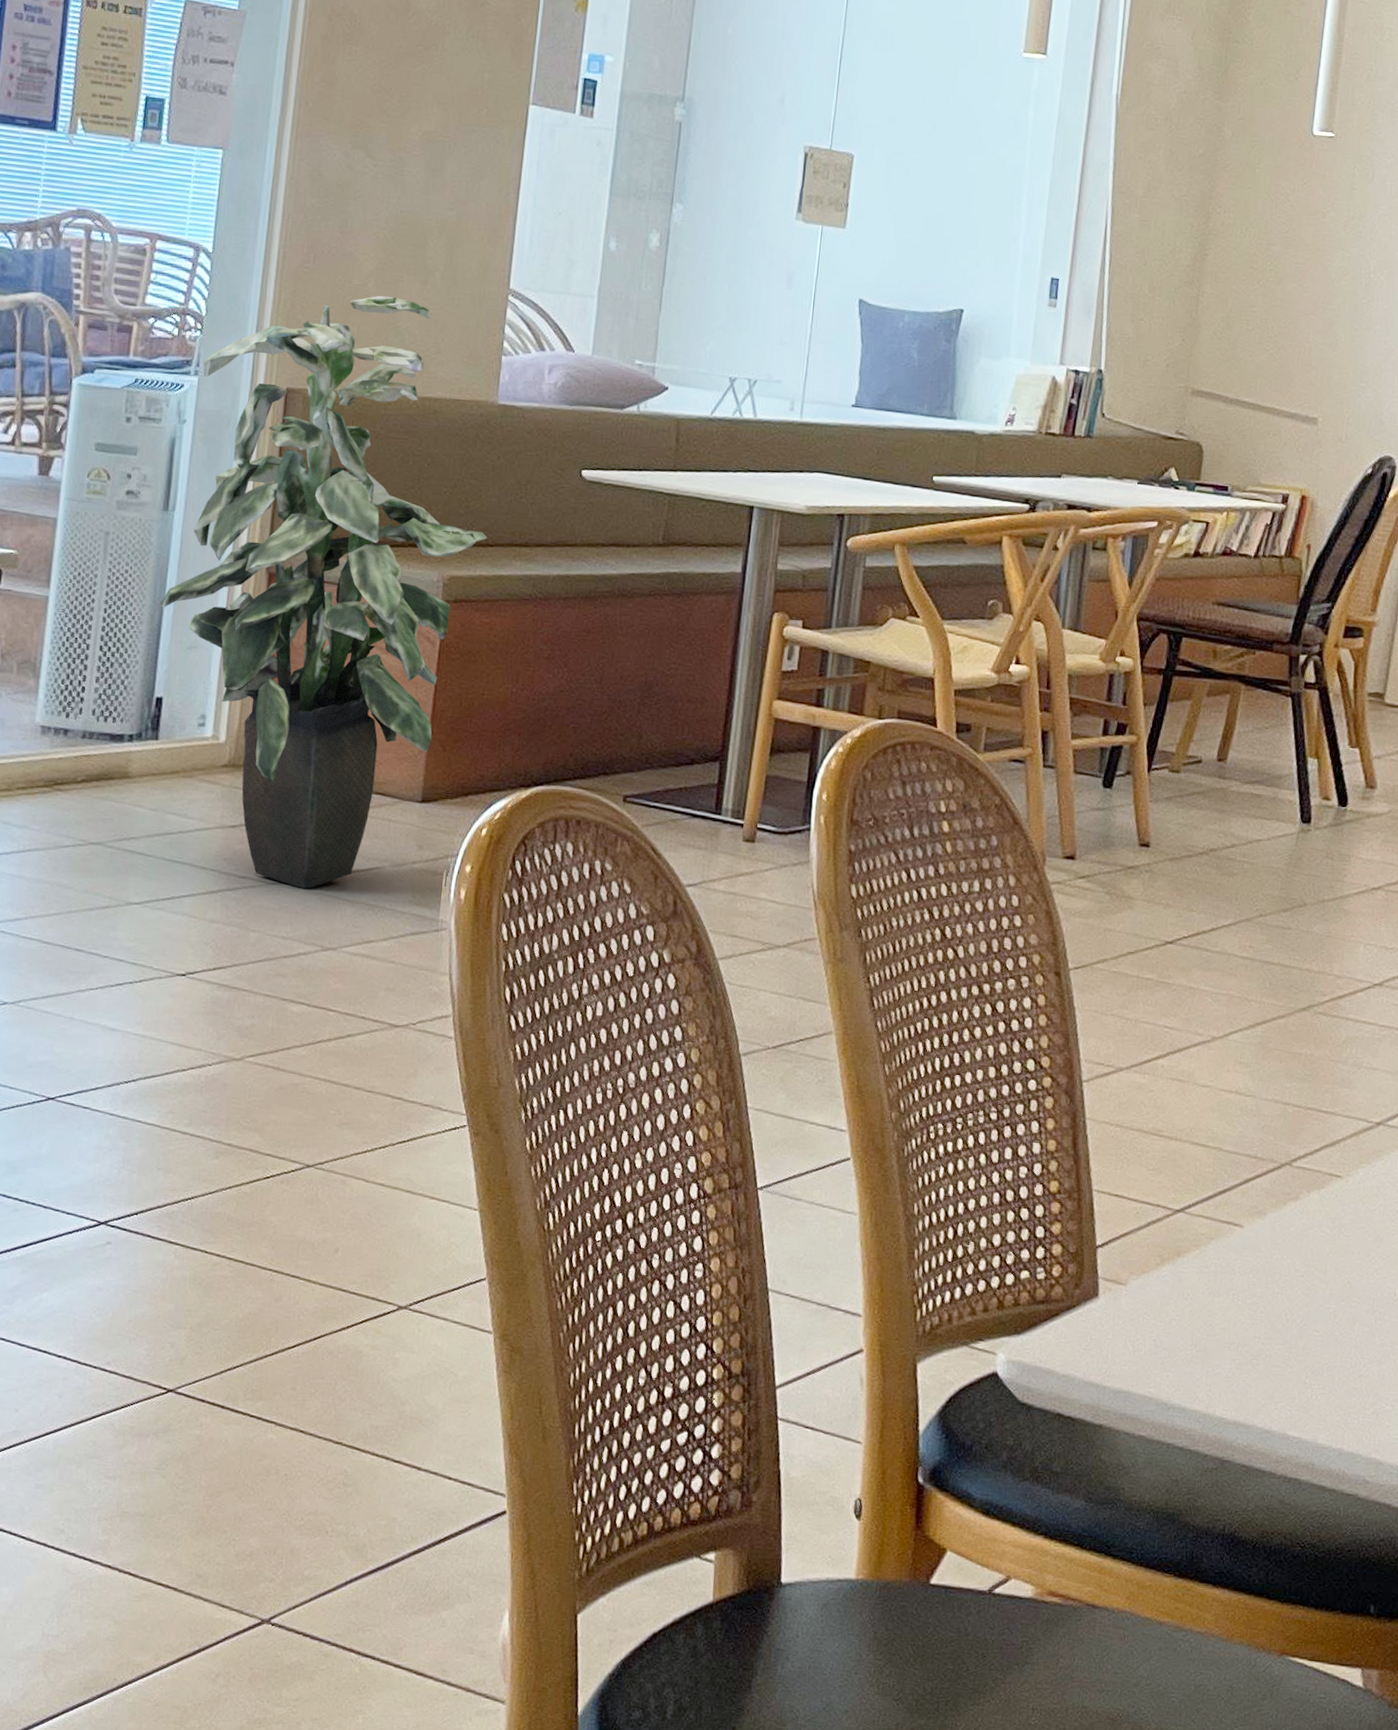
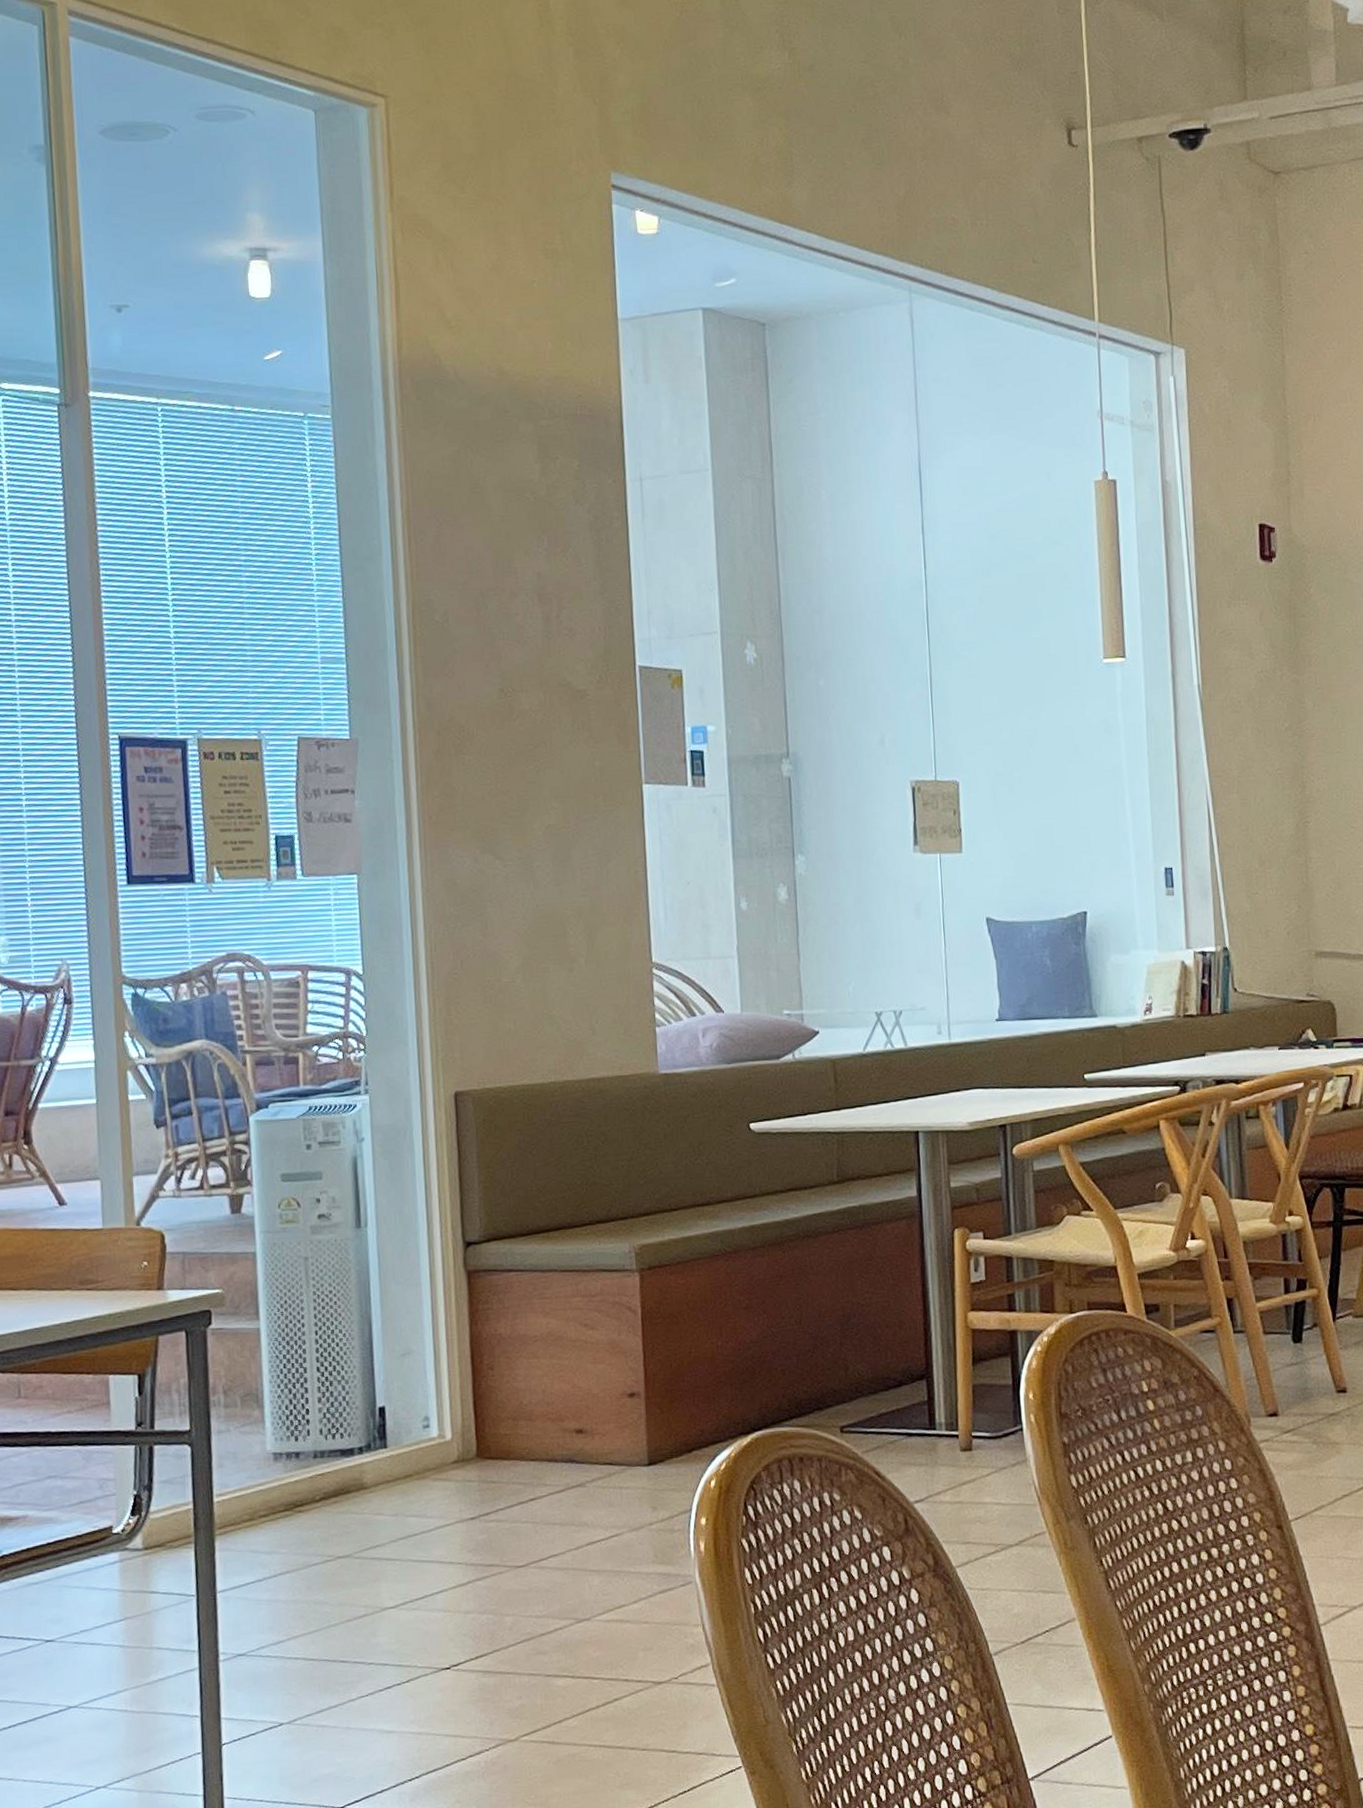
indoor plant: present [161,295,488,889] -> none [368,987,671,1567]

